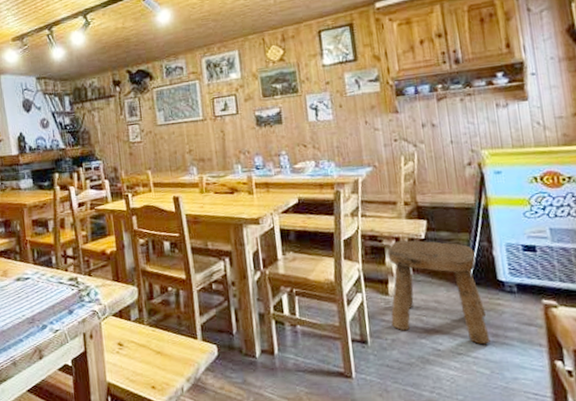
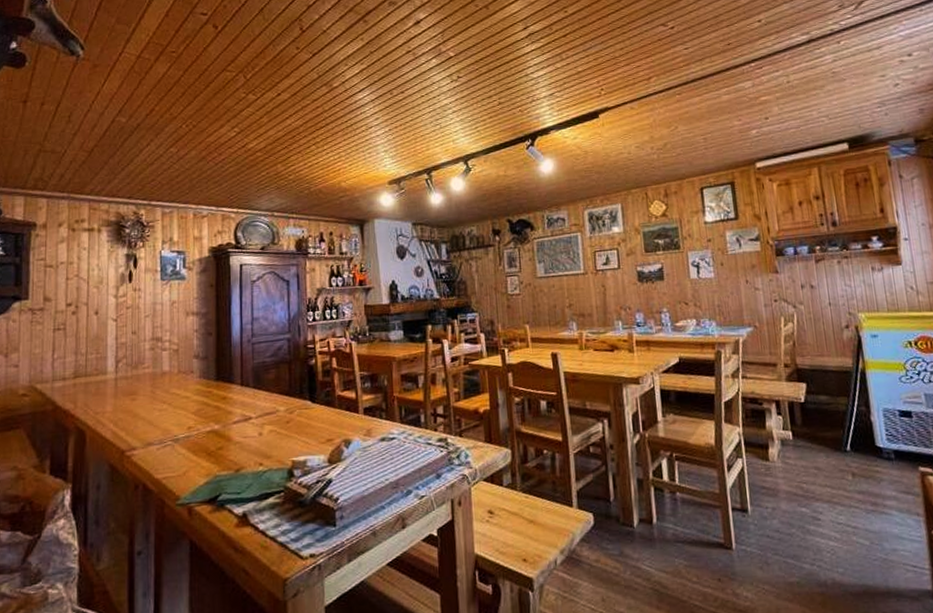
stool: present [387,240,490,344] -> none [768,403,870,513]

